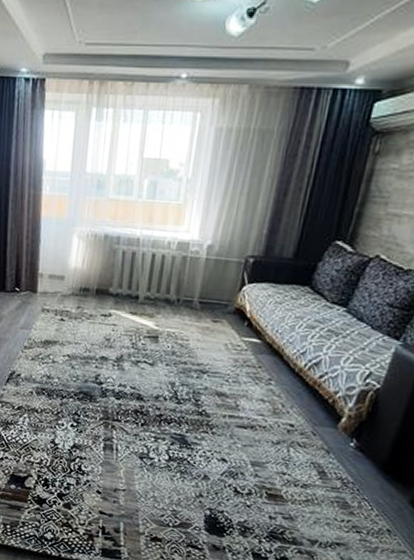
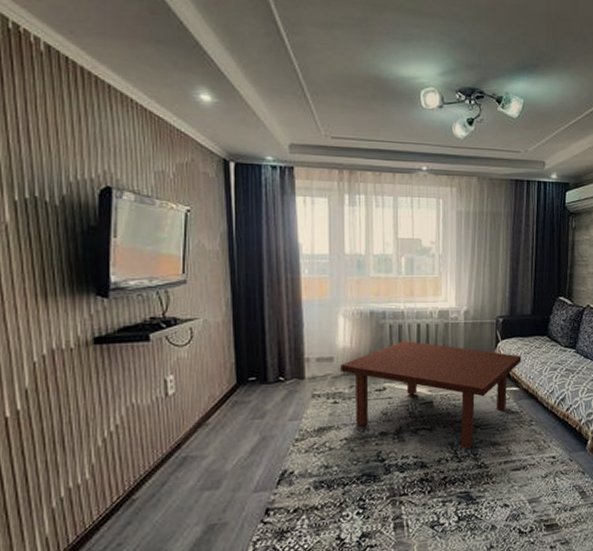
coffee table: none [70,269,271,394] -> present [340,340,522,449]

